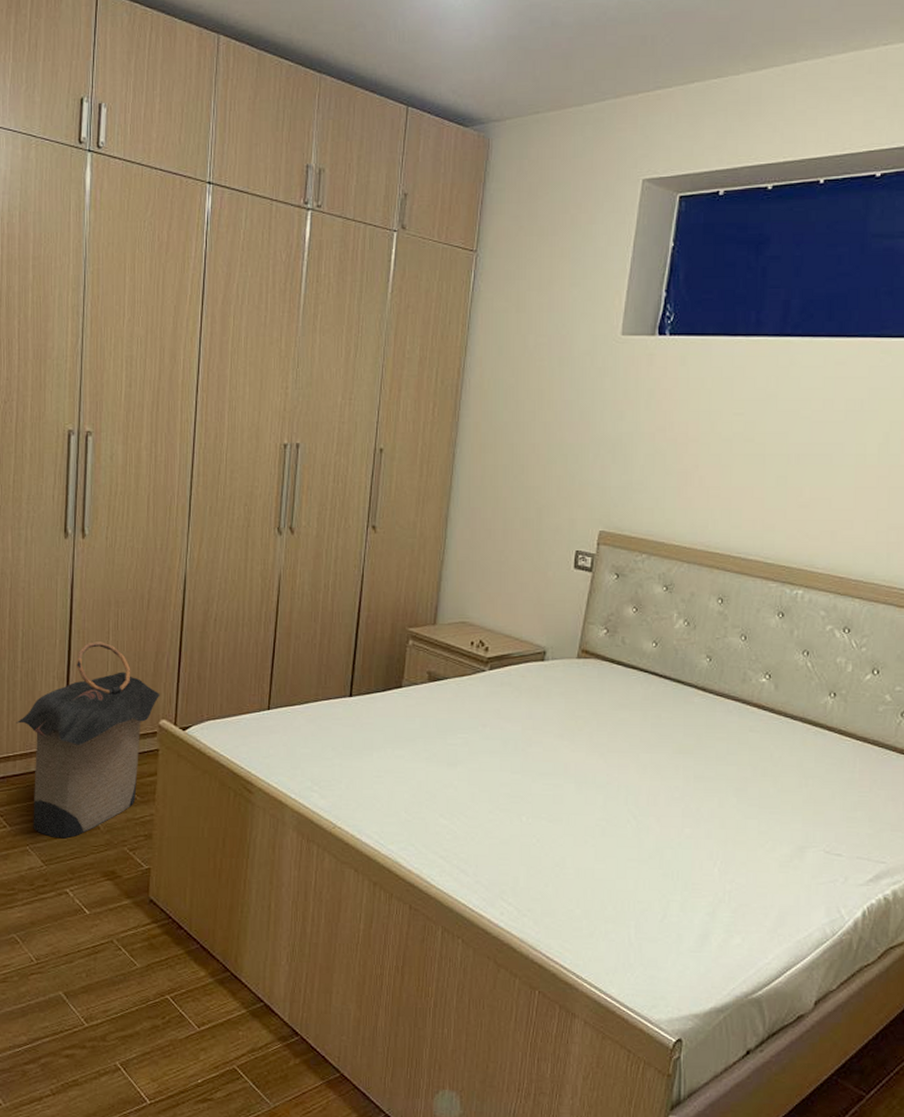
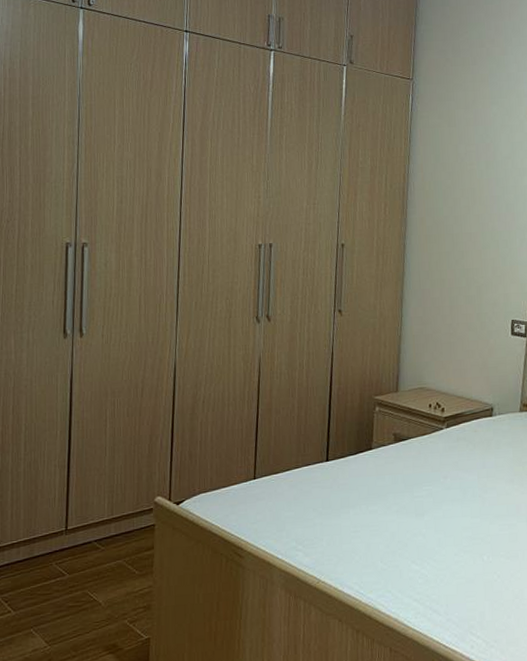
laundry hamper: present [16,642,161,839] -> none [19,429,155,618]

